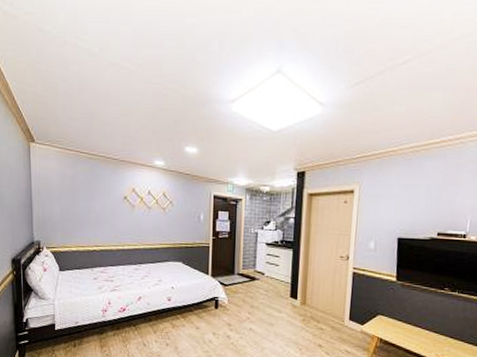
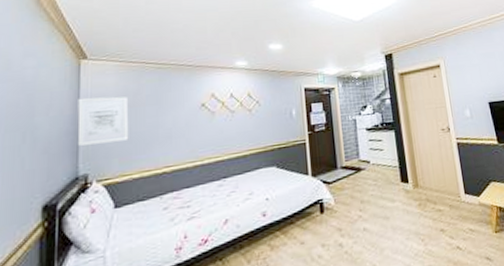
wall art: none [30,177,68,219] -> present [77,96,129,146]

